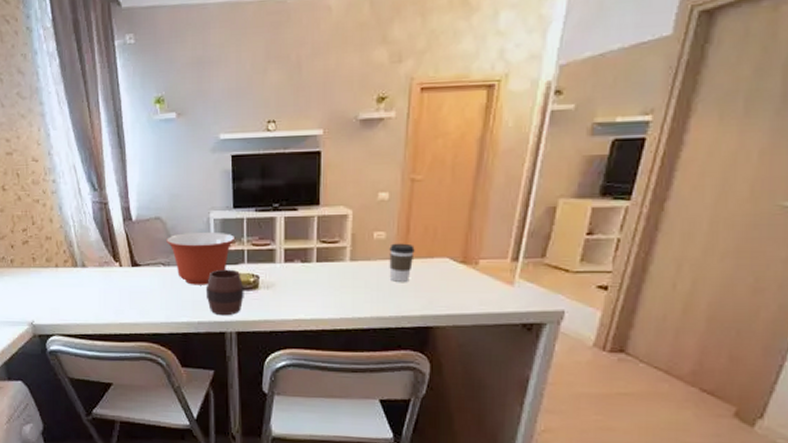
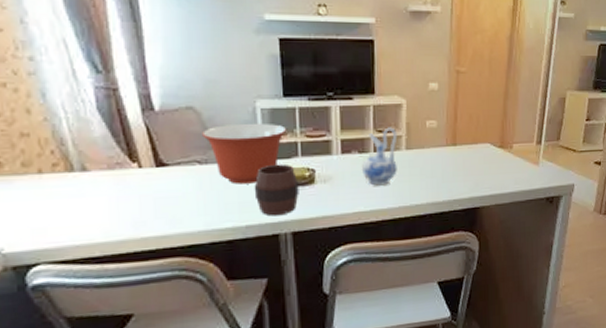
ceramic pitcher: none [303,238,342,295] -> present [361,127,398,186]
coffee cup: present [389,243,415,282] -> none [440,131,462,168]

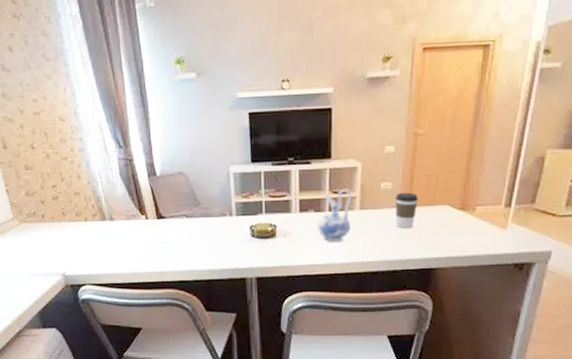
mixing bowl: present [202,123,286,184] -> none [189,185,253,235]
cup: present [254,164,299,216] -> none [227,219,263,263]
coffee cup: none [440,131,462,168] -> present [395,192,418,228]

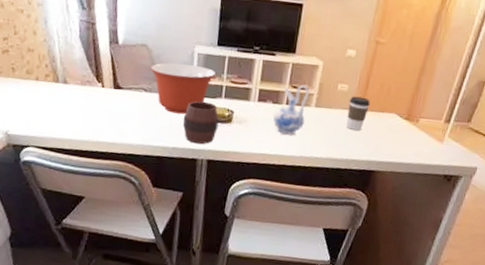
mixing bowl: none [189,185,253,235] -> present [150,62,215,114]
cup: none [227,219,263,263] -> present [183,101,219,144]

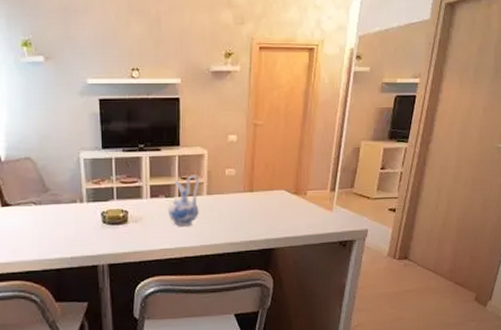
mixing bowl: present [150,62,215,114] -> none [37,171,104,222]
cup: present [183,101,219,144] -> none [77,205,115,250]
coffee cup: present [346,96,371,131] -> none [239,178,258,212]

